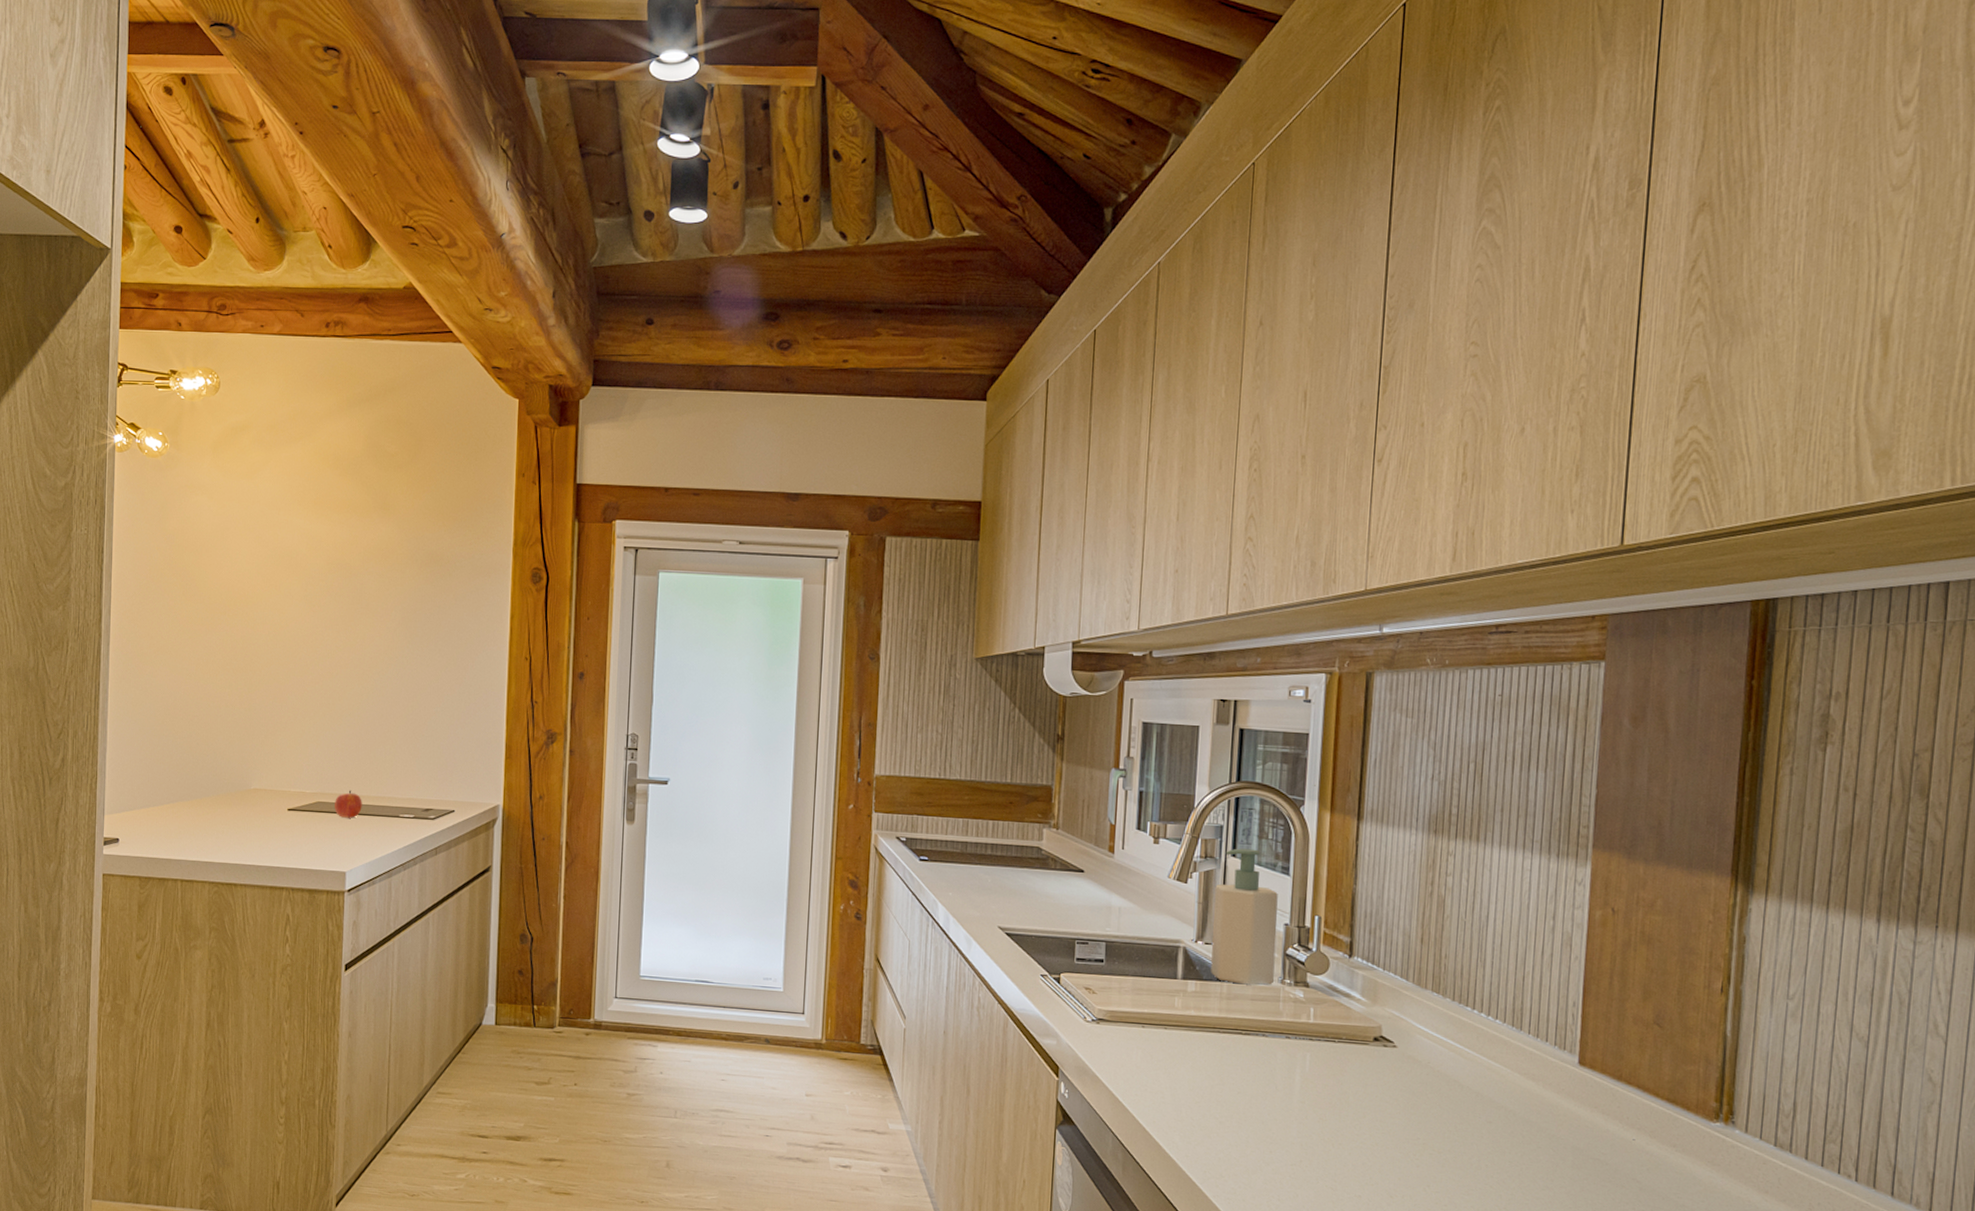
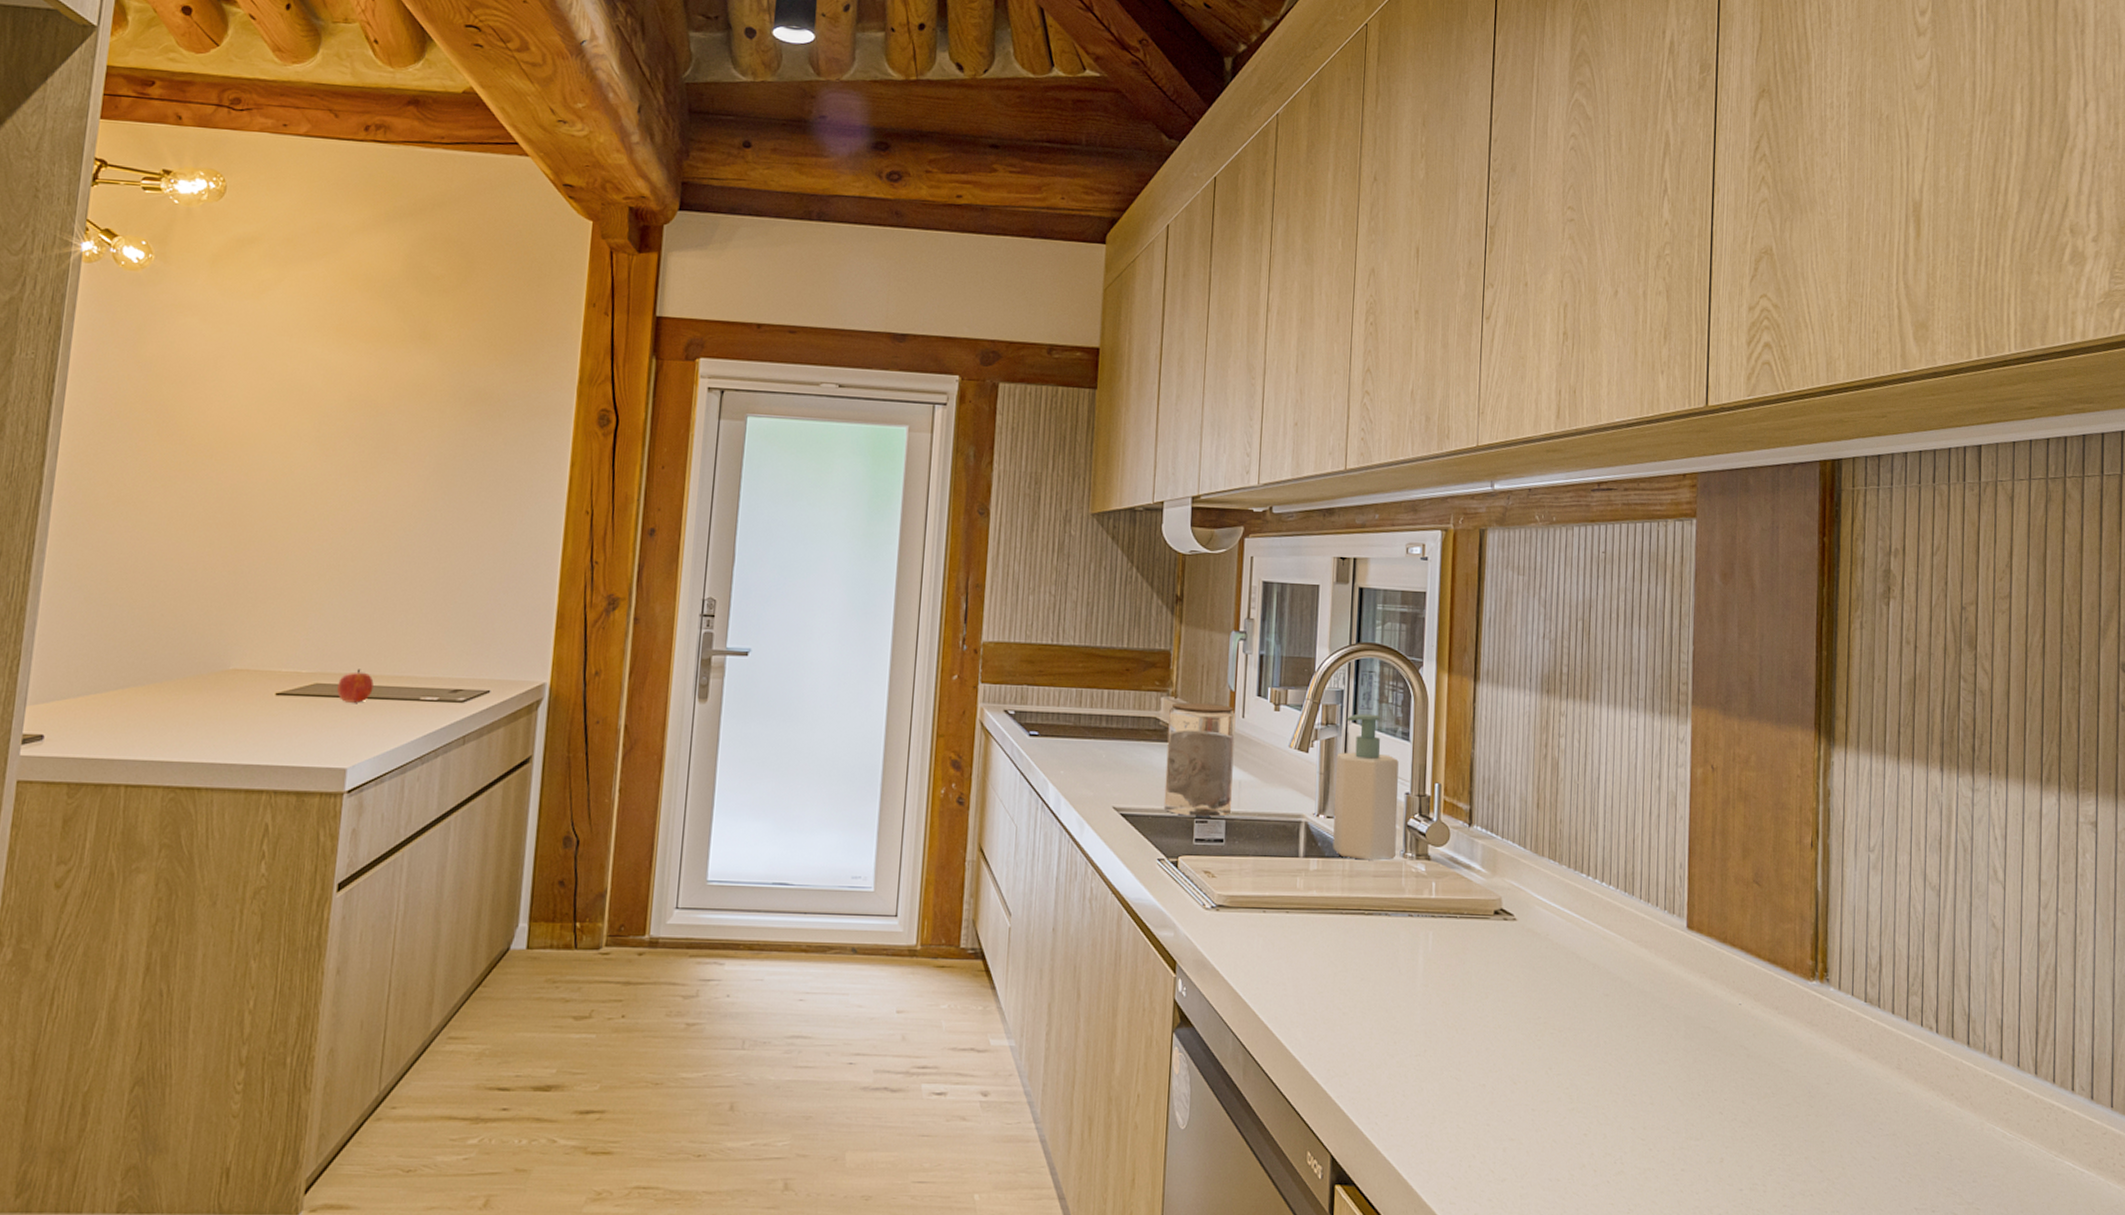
jar: none [1046,834,1116,939] -> present [1163,702,1236,817]

